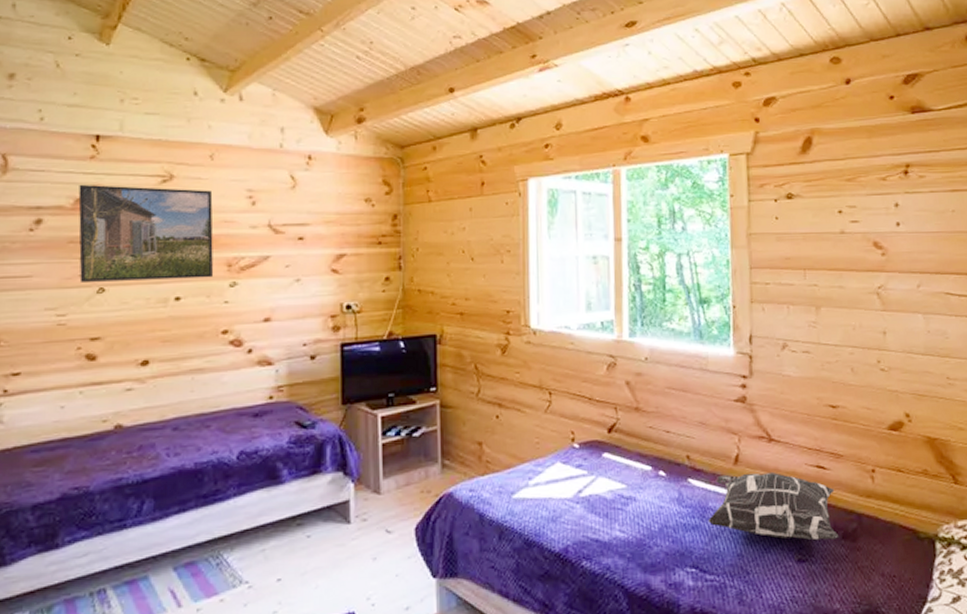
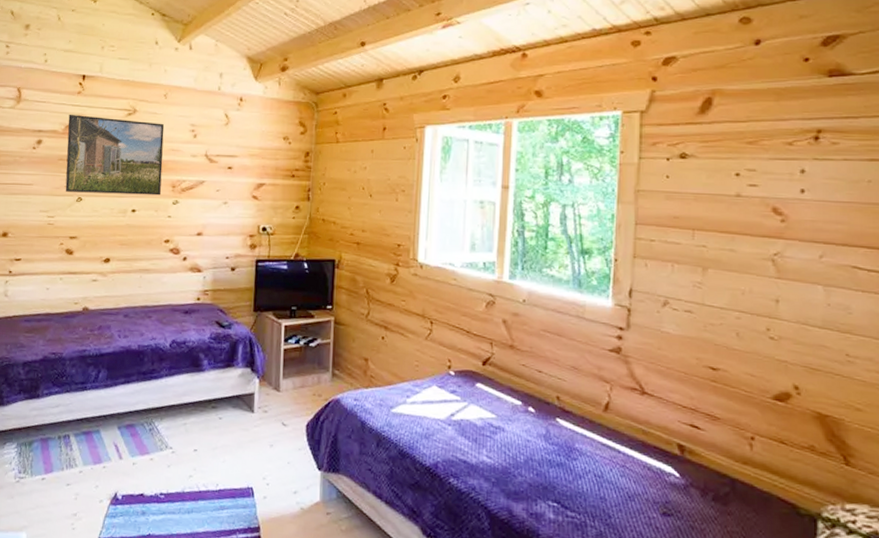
decorative pillow: present [708,471,838,540] -> none [573,419,708,500]

